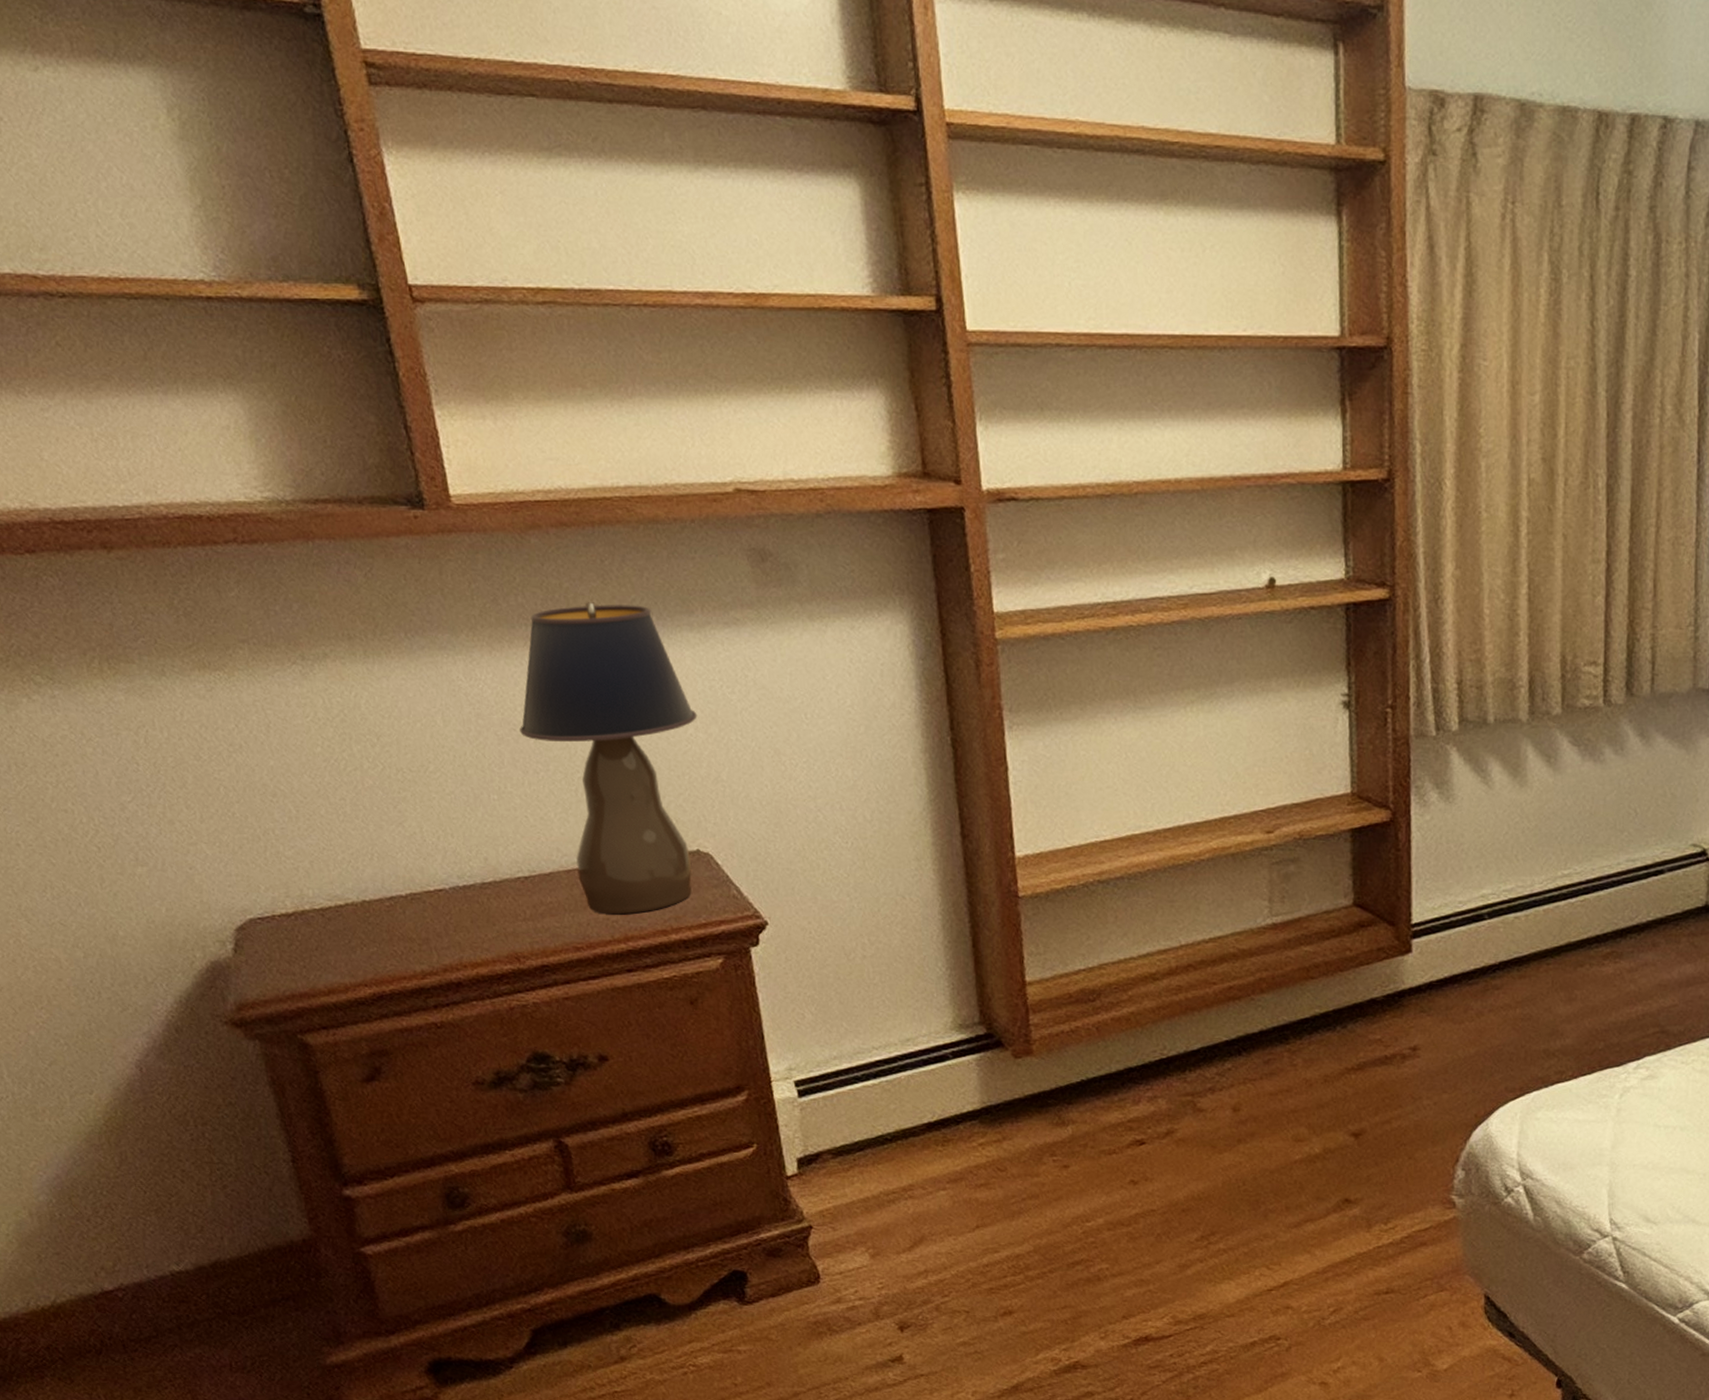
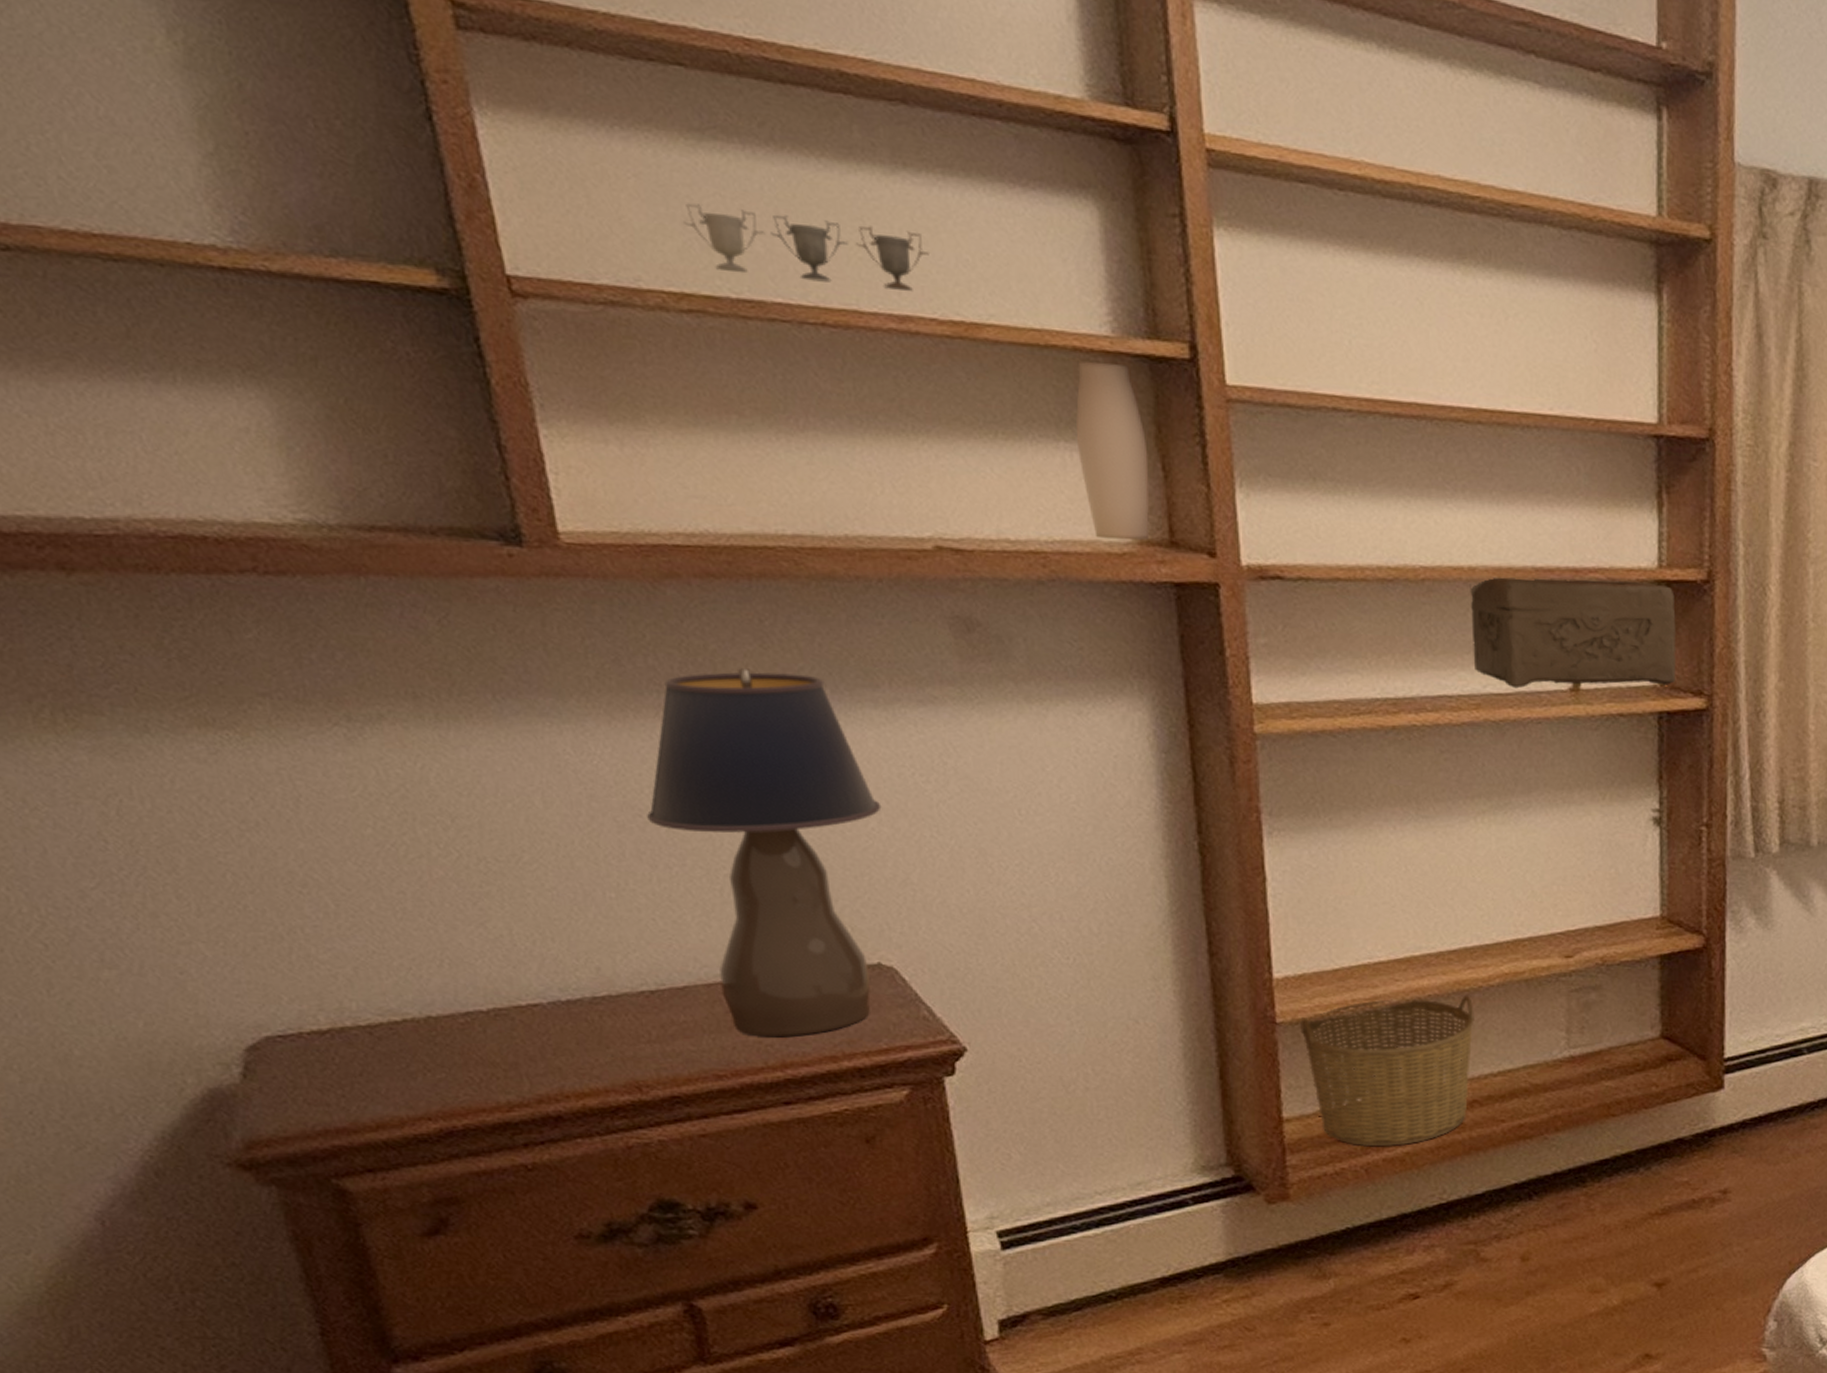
trophy: none [538,212,727,272] -> present [683,203,931,293]
vase: none [844,320,906,474] -> present [1075,361,1150,541]
basket: none [1039,869,1188,1006] -> present [1300,995,1474,1146]
decorative box: none [1176,484,1360,588] -> present [1470,576,1676,689]

